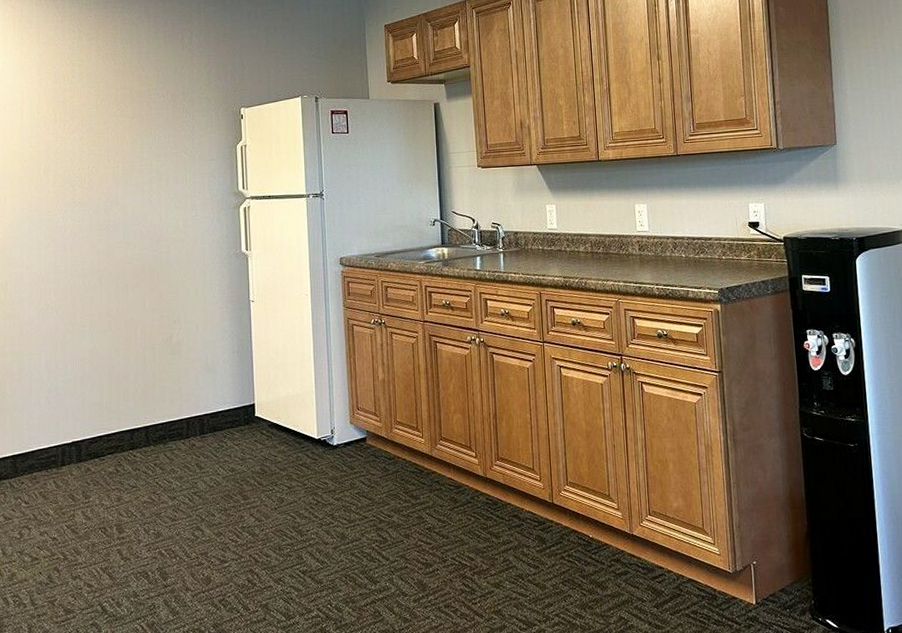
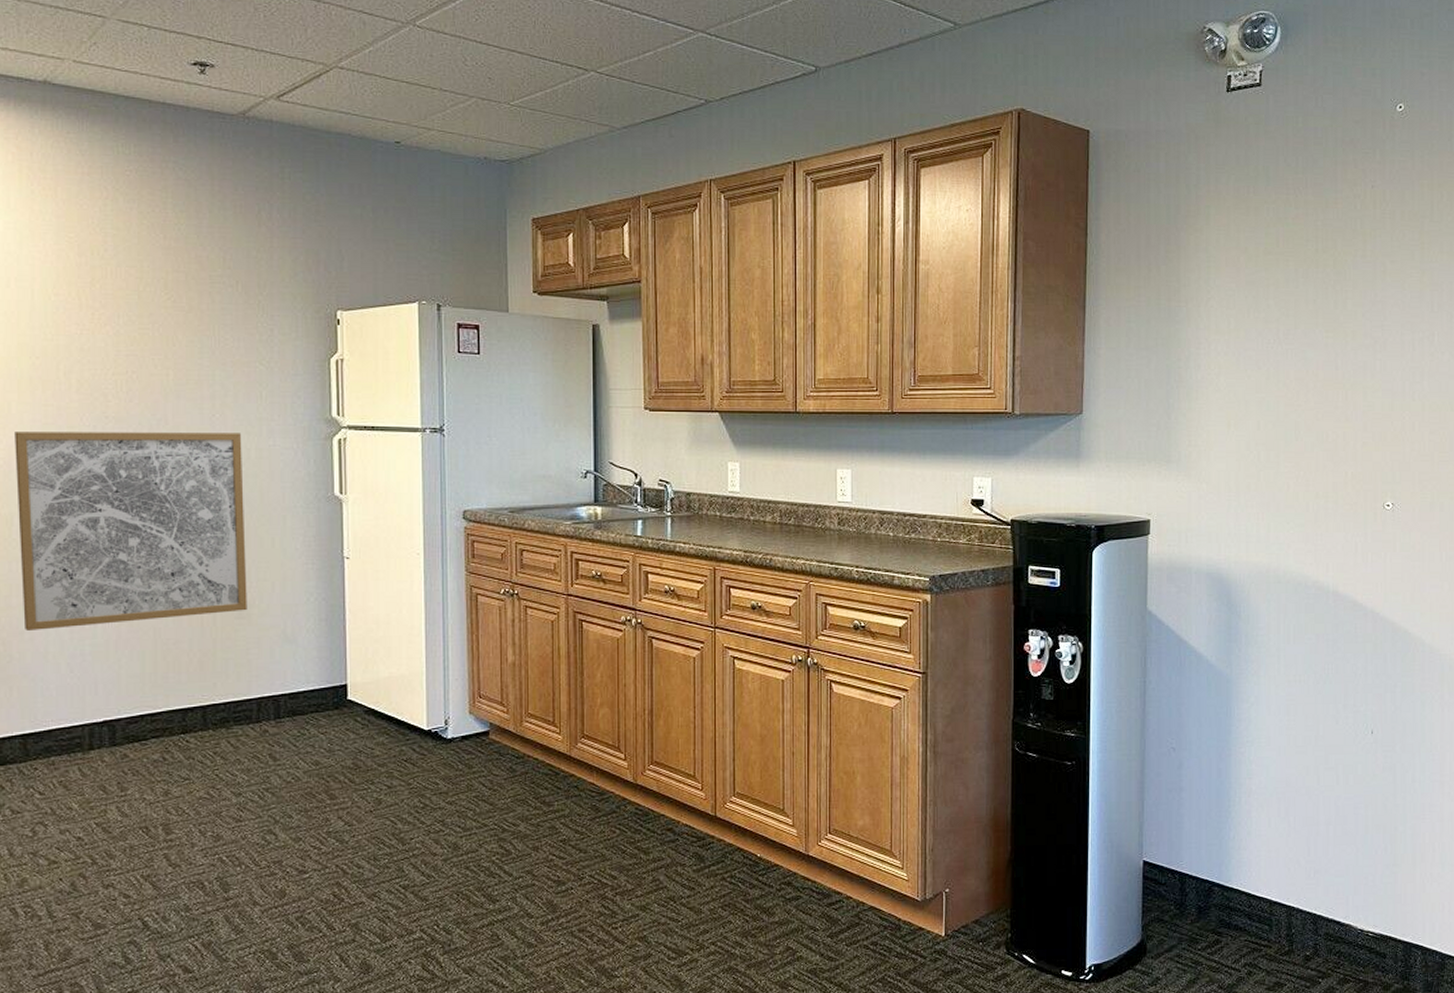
wall art: none [9,208,178,372] -> present [15,432,247,630]

